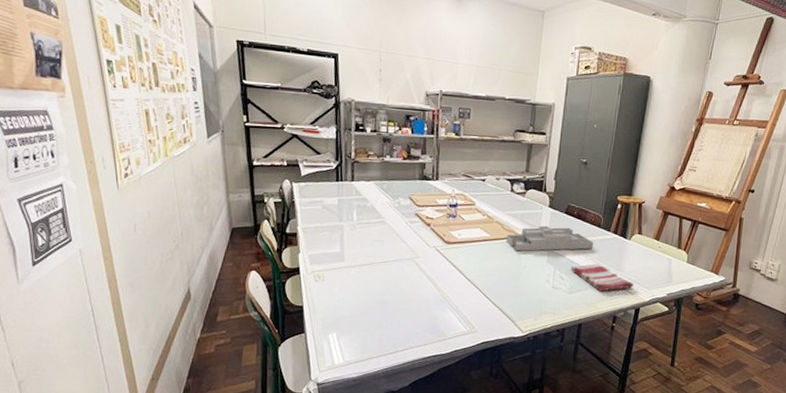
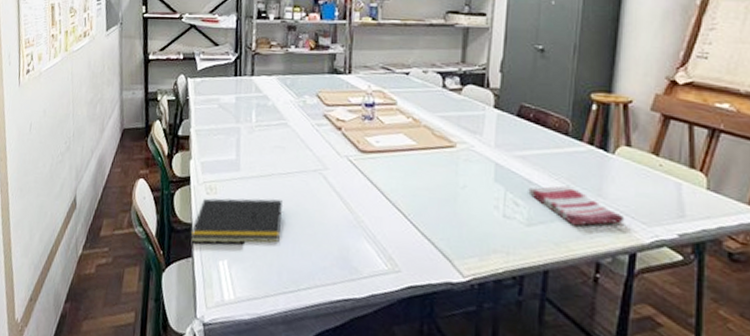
notepad: none [302,282,383,322] -> present [190,198,284,244]
desk organizer: present [506,225,594,252] -> none [437,132,560,166]

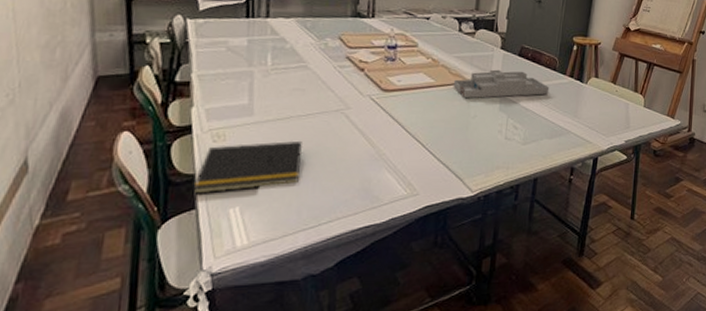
desk organizer: none [437,132,560,166] -> present [453,69,550,99]
dish towel: present [528,186,625,226] -> none [525,111,592,141]

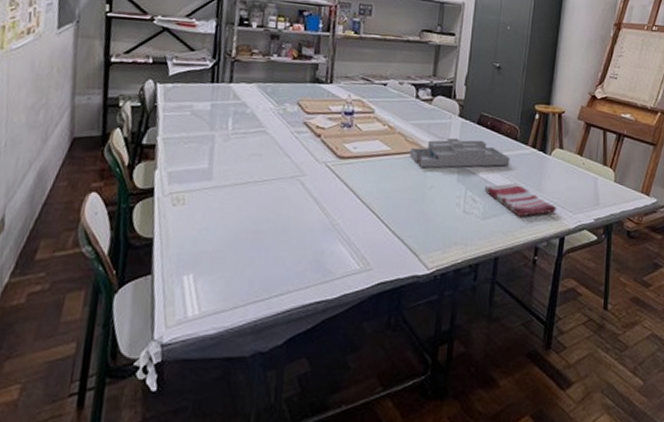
notepad: present [193,140,303,194] -> none [150,207,258,259]
dish towel: none [525,111,592,141] -> present [484,183,557,217]

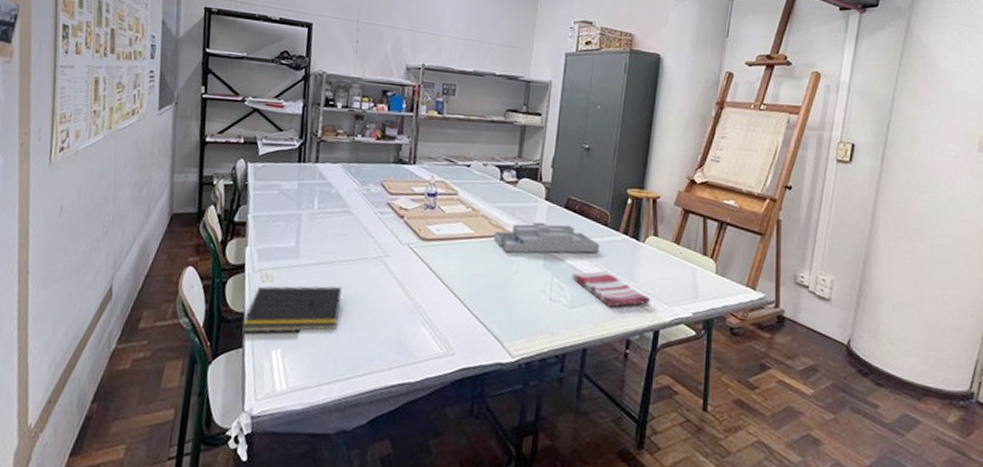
notepad: none [150,207,258,259] -> present [241,286,343,333]

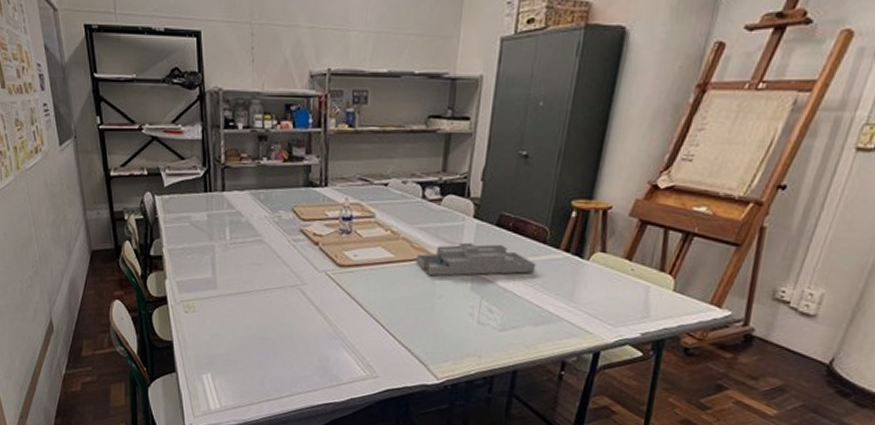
notepad: present [241,286,343,333] -> none [172,314,263,359]
dish towel: present [572,271,651,308] -> none [503,292,593,330]

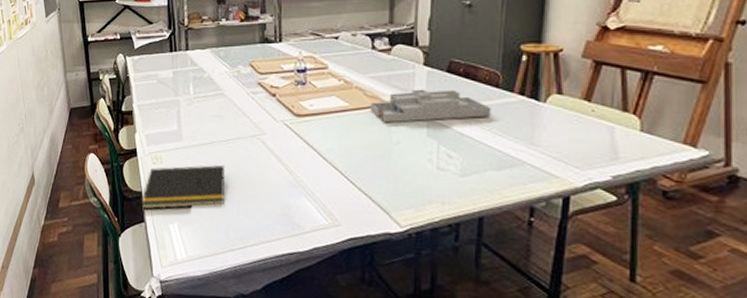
notepad: none [172,314,263,359] -> present [141,164,226,209]

